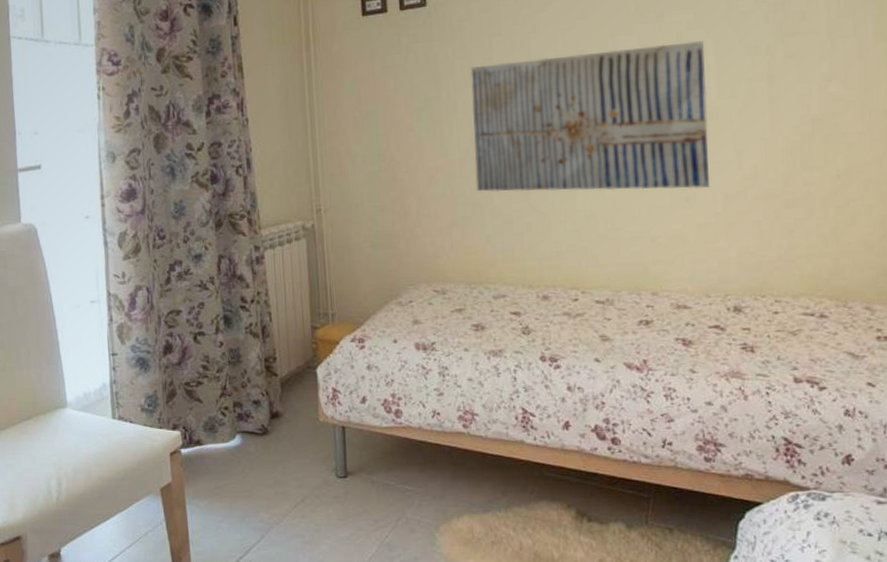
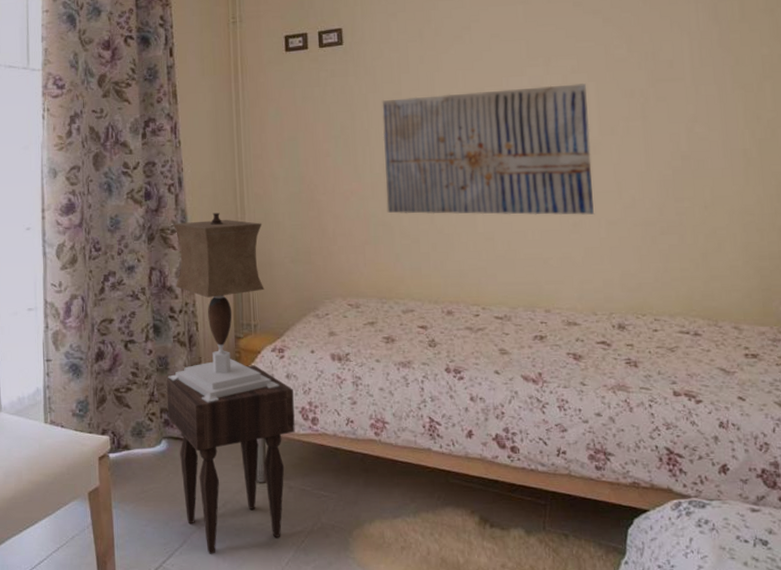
nightstand: none [239,356,377,550] -> present [166,365,295,554]
table lamp: none [240,195,360,396] -> present [168,212,279,403]

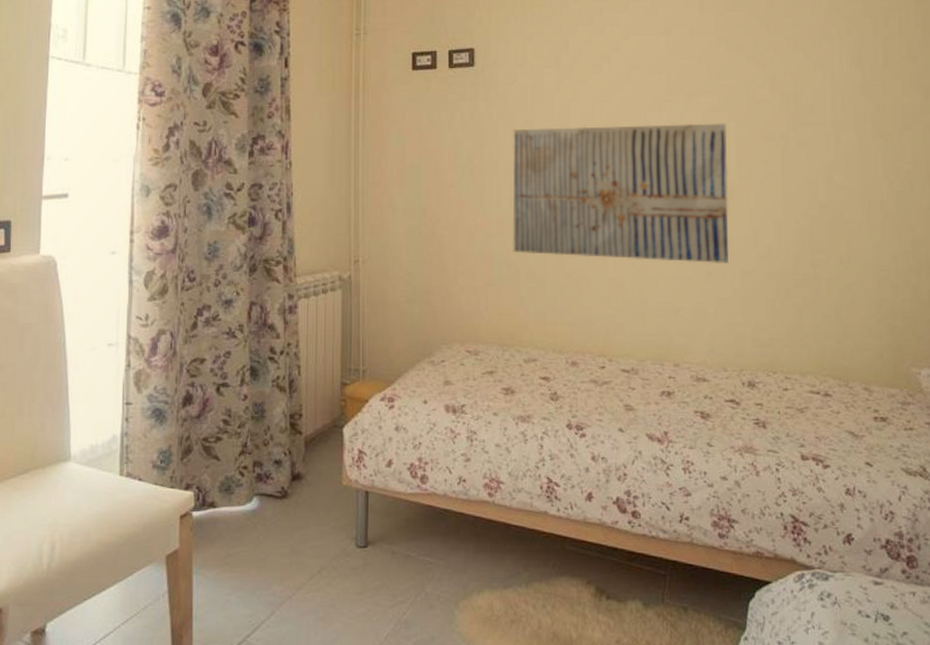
nightstand: present [166,365,295,554] -> none [261,415,402,627]
table lamp: present [168,212,279,403] -> none [264,243,387,456]

